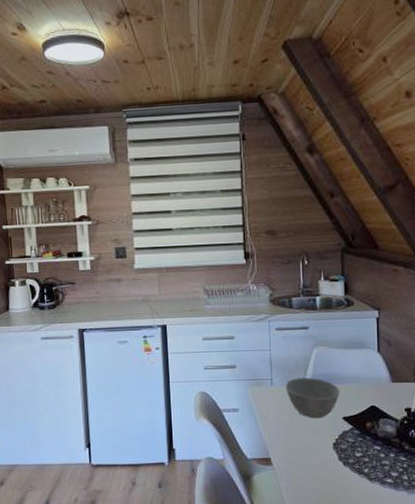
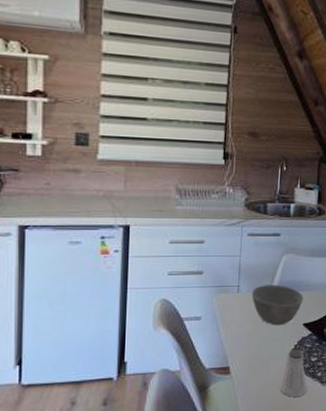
saltshaker: none [324,444,354,492] -> present [280,349,307,397]

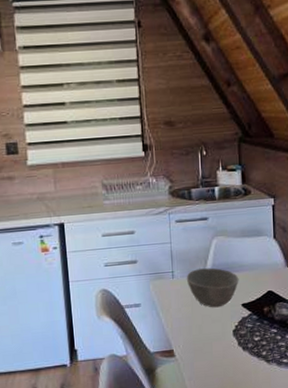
saltshaker: present [280,349,307,397] -> none [225,330,253,377]

